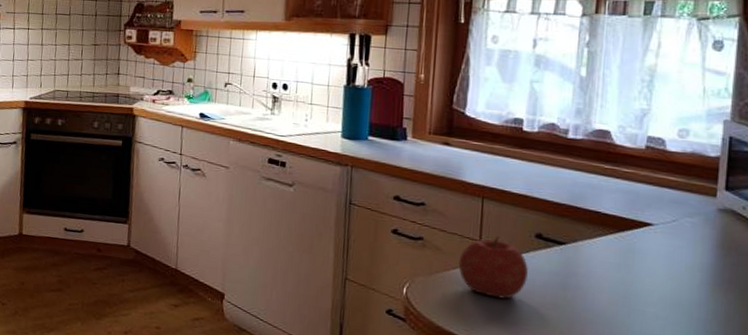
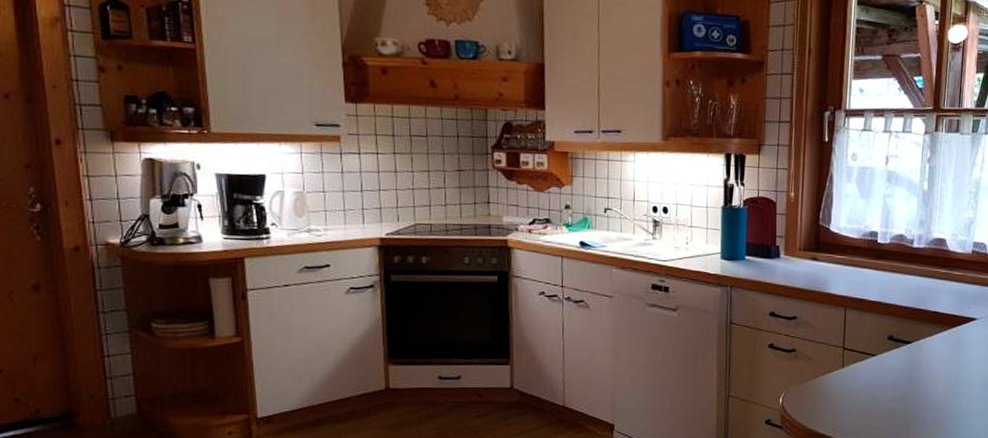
fruit: present [458,235,528,299] -> none [826,341,882,397]

